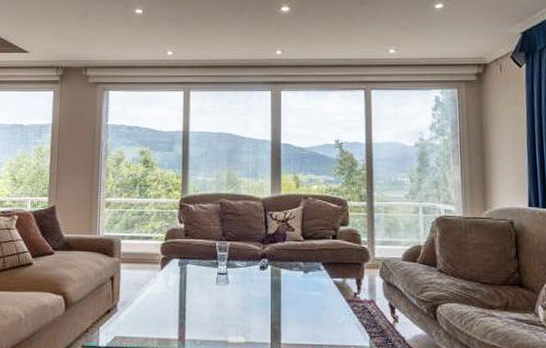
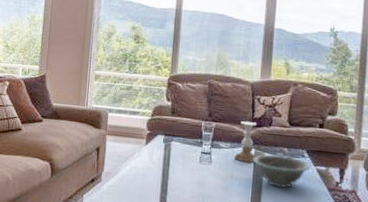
candle holder: none [251,237,273,281] -> present [234,120,257,163]
decorative bowl: none [269,270,327,304] -> present [252,154,310,188]

